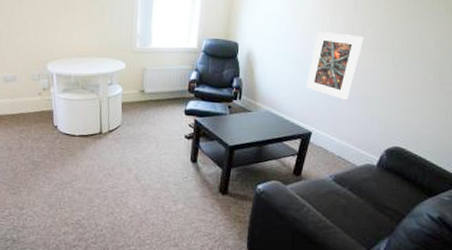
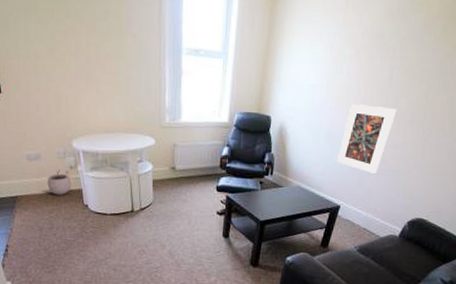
plant pot: none [20,91,44,116] -> present [47,170,72,195]

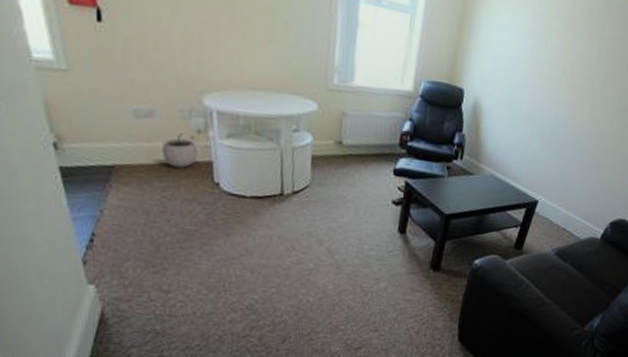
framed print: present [337,104,397,175] -> none [537,84,604,167]

